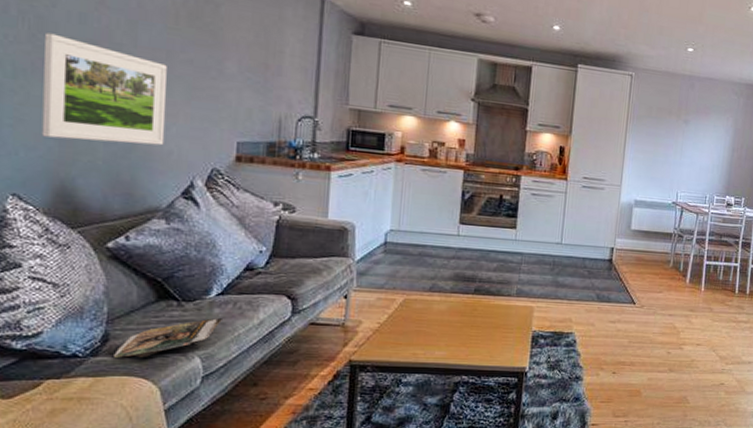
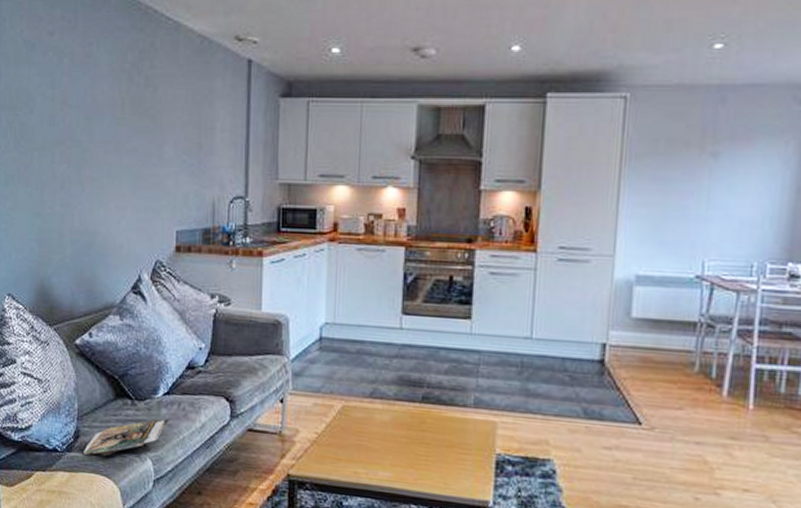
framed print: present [41,32,167,146] -> none [25,139,117,240]

